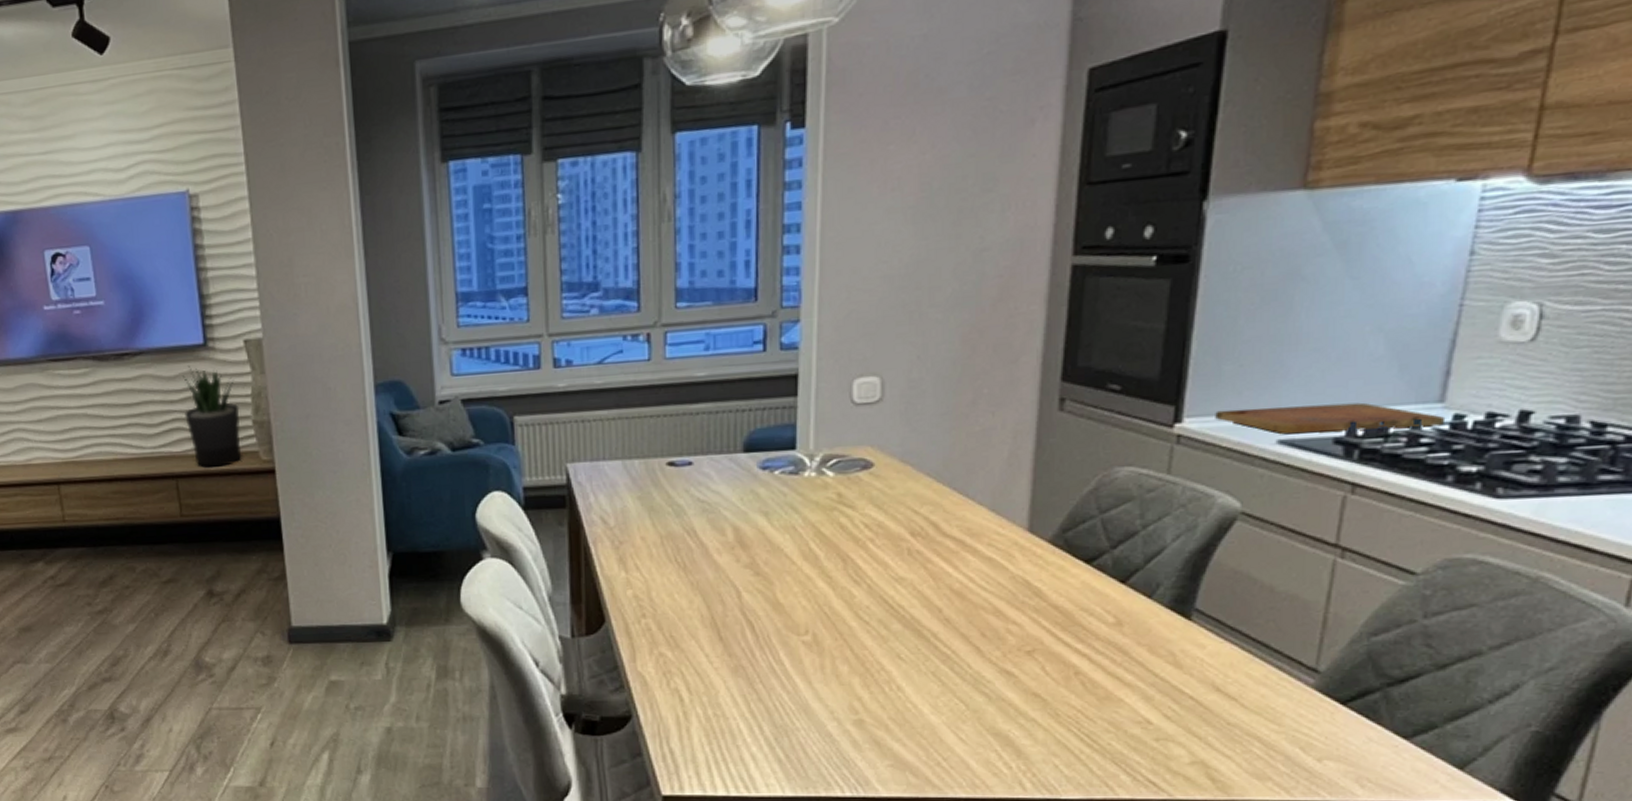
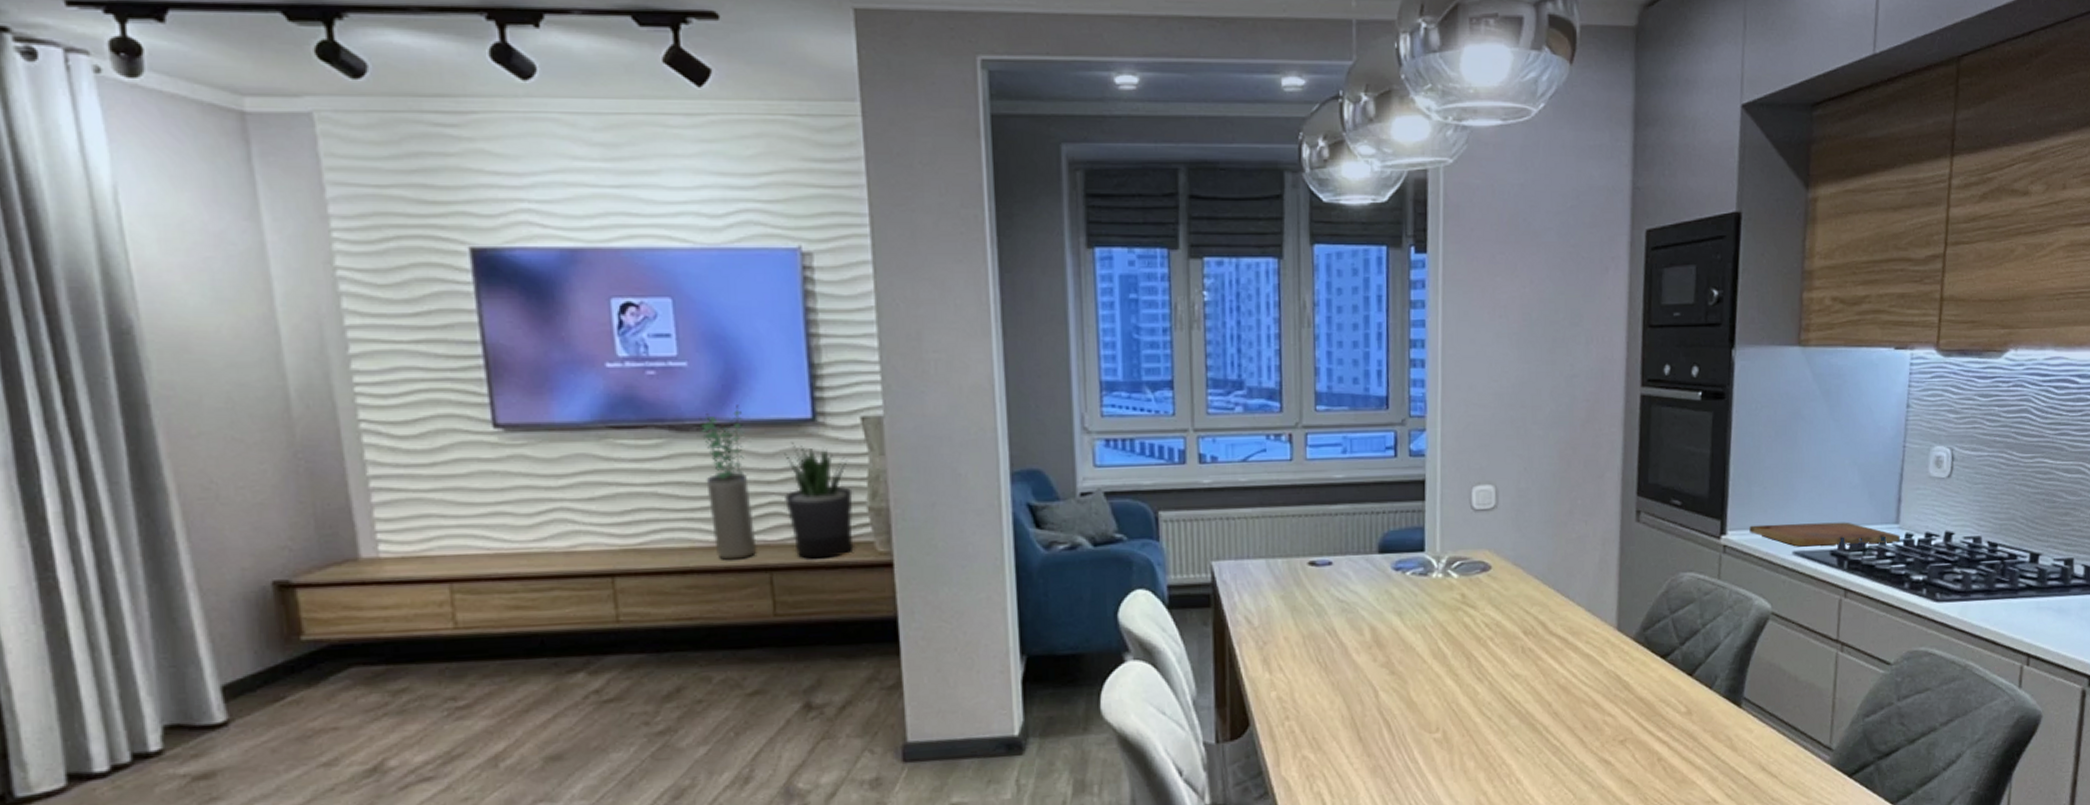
vase: none [115,335,165,469] -> present [699,405,757,560]

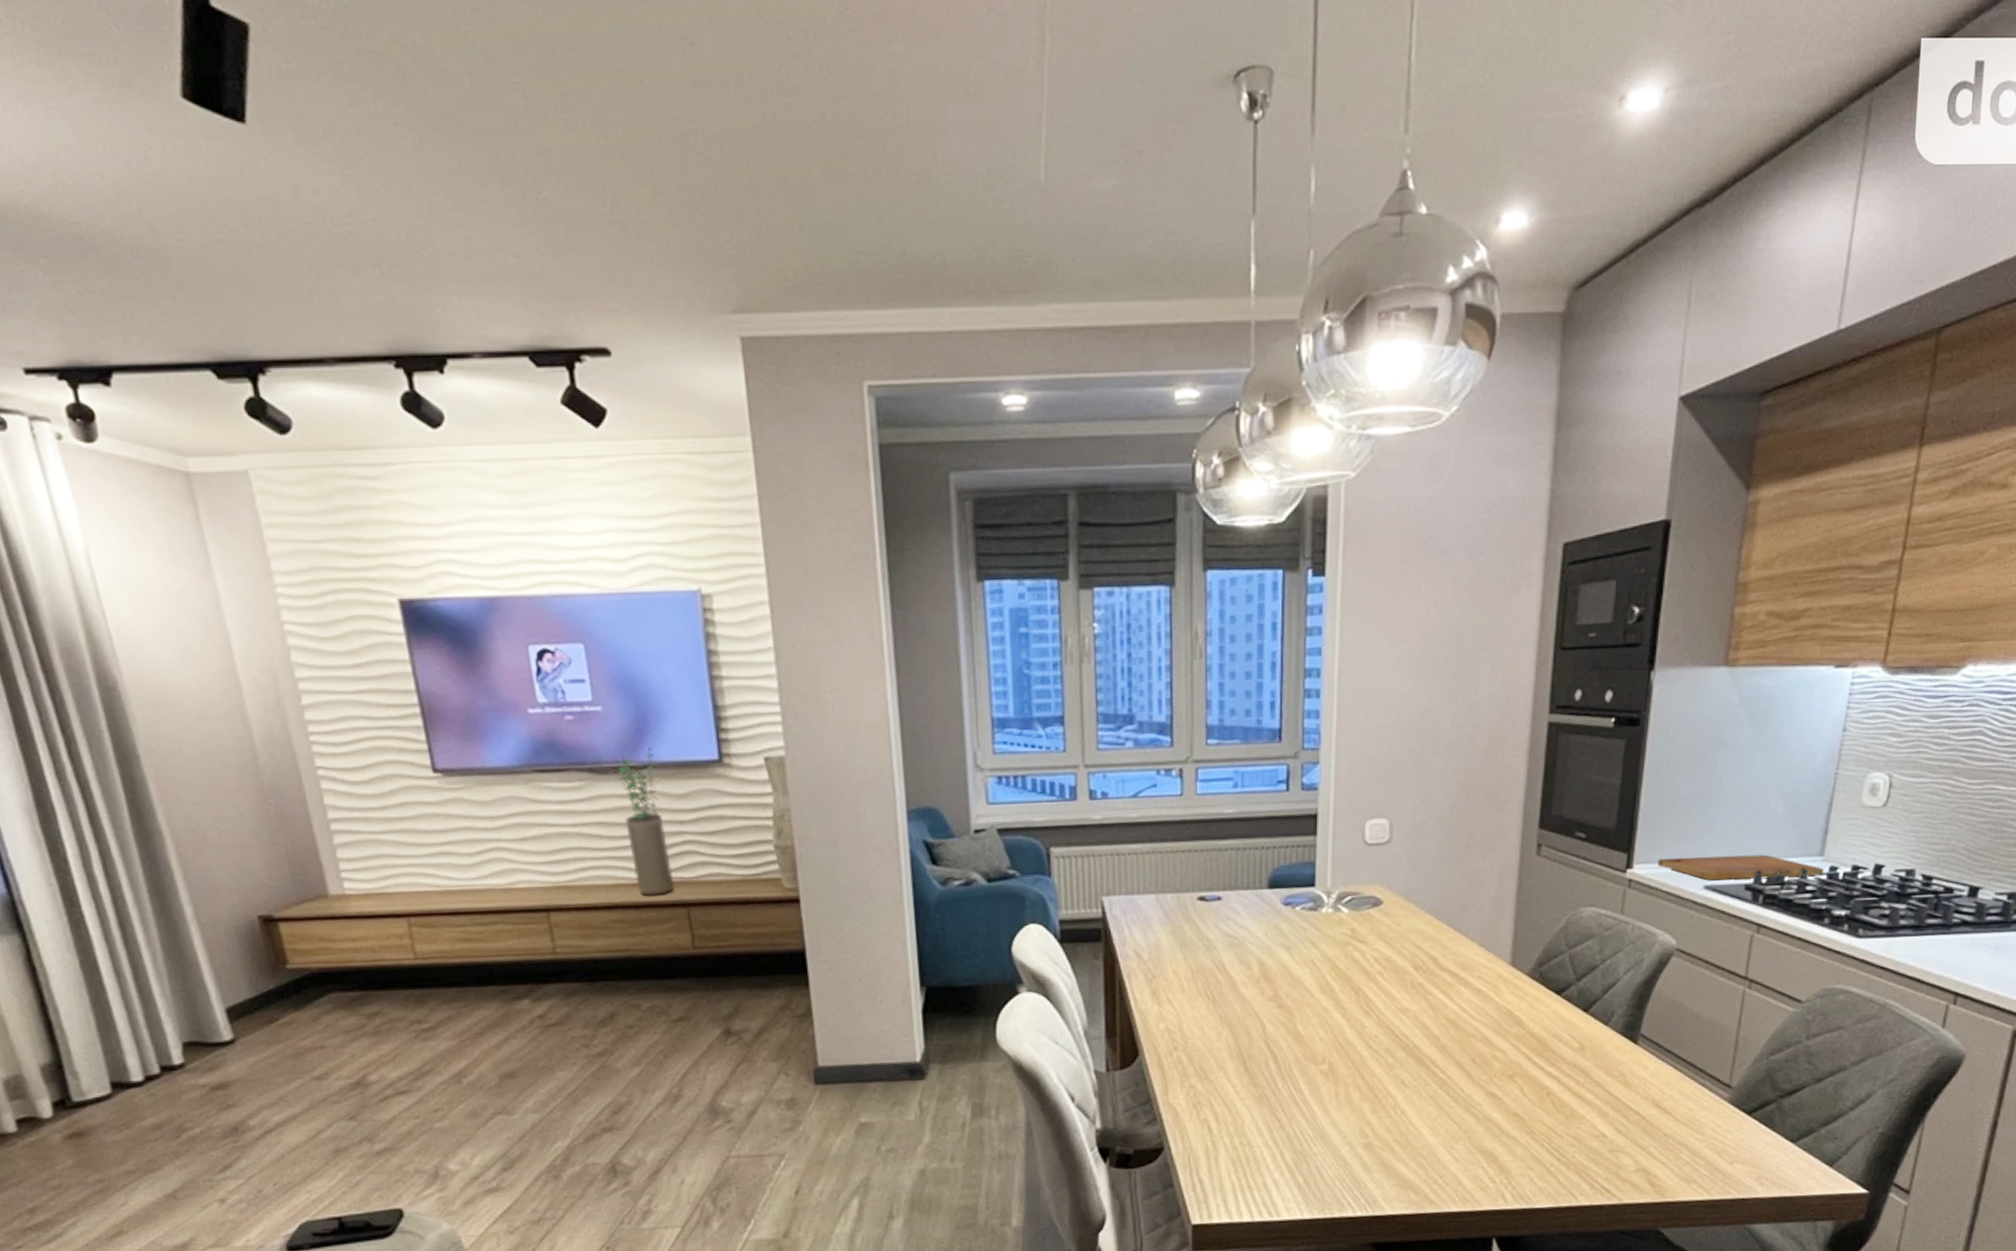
planter: present [783,441,854,559] -> none [693,782,763,895]

